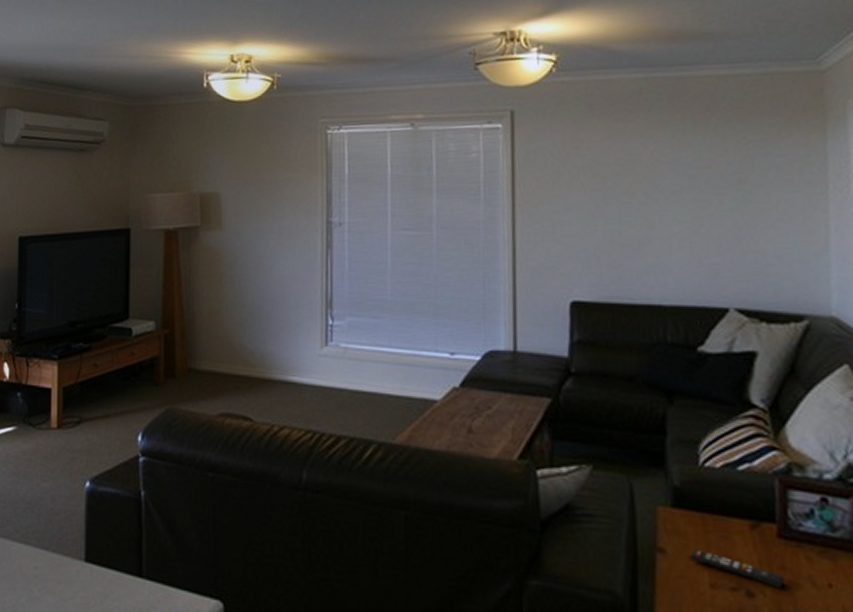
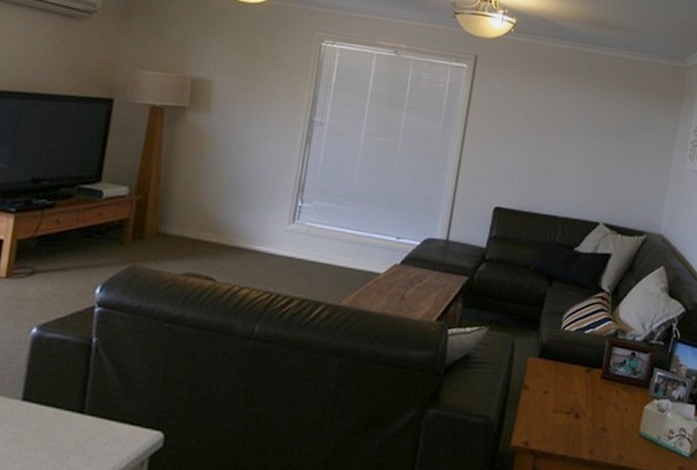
remote control: present [691,548,785,588] -> none [544,386,600,411]

